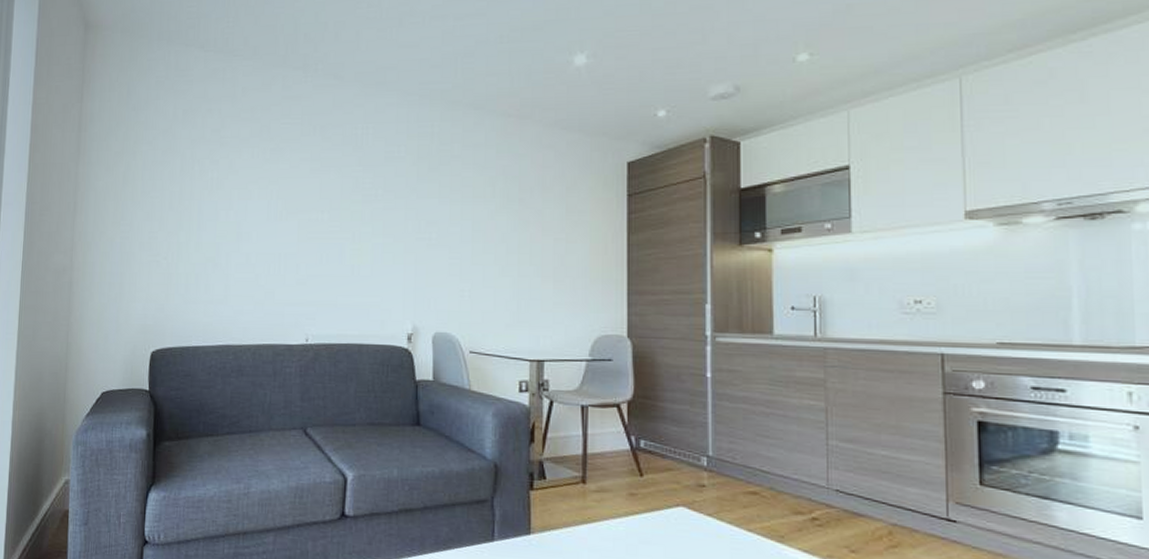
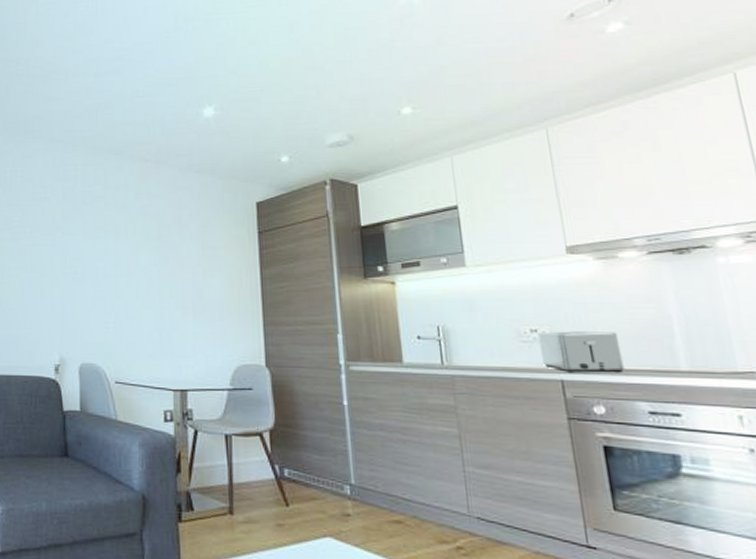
toaster: none [922,302,1011,347] -> present [537,331,624,374]

